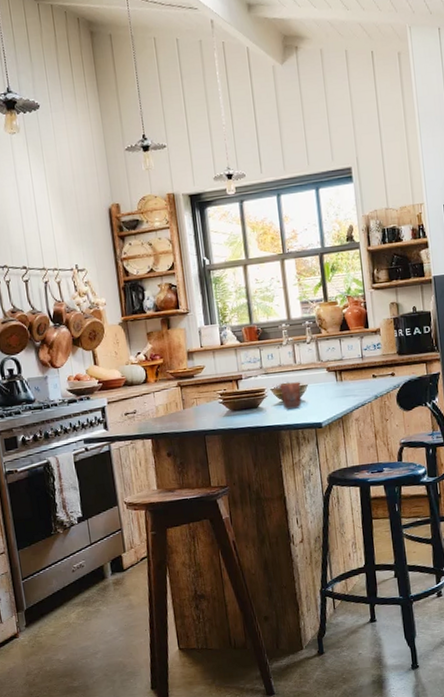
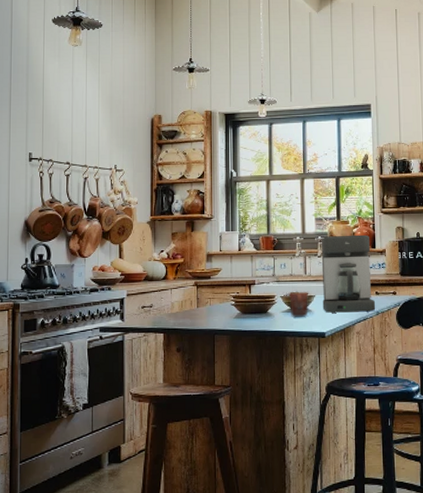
coffee maker: none [308,314,374,403] -> present [321,234,376,314]

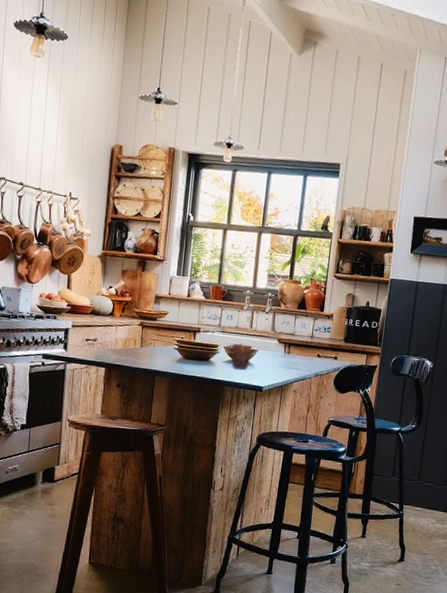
coffee maker: present [321,234,376,314] -> none [263,293,319,373]

